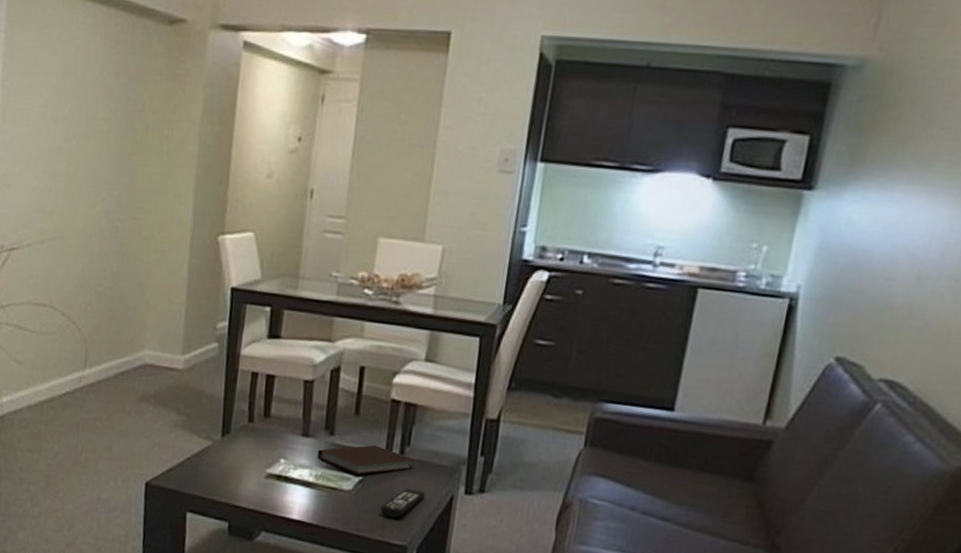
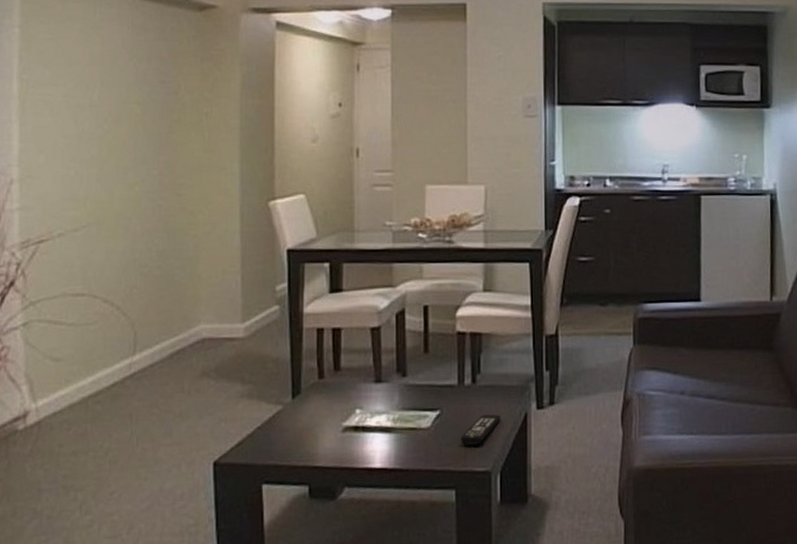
notebook: present [317,445,415,475] -> none [392,378,487,411]

